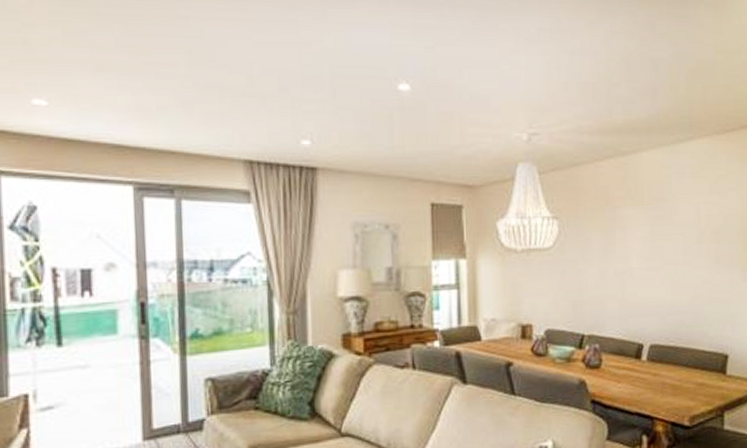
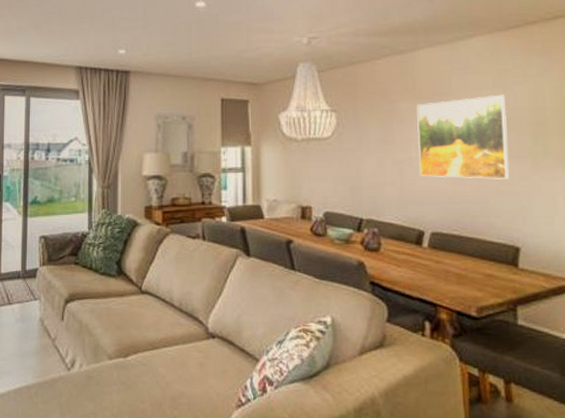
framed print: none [638,200,722,289] -> present [416,94,509,179]

